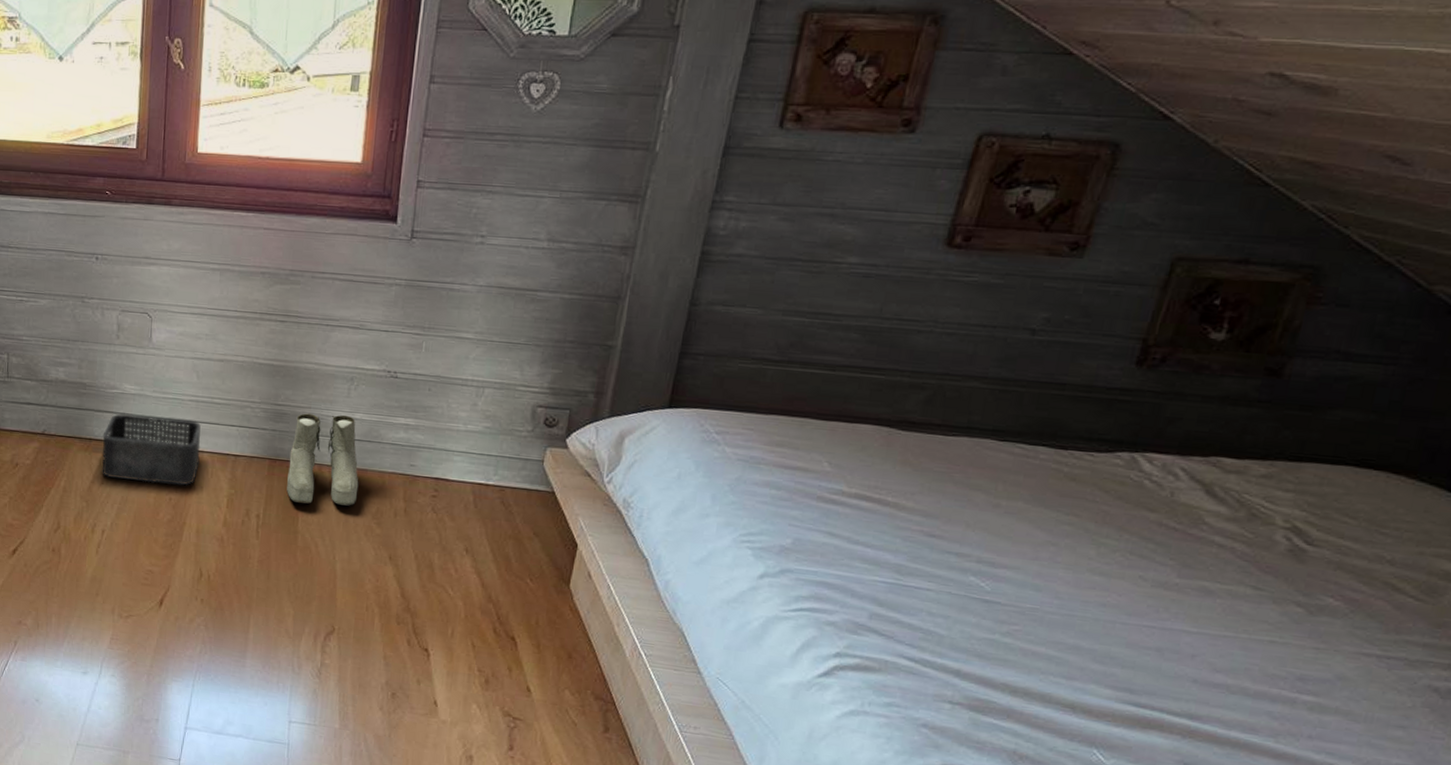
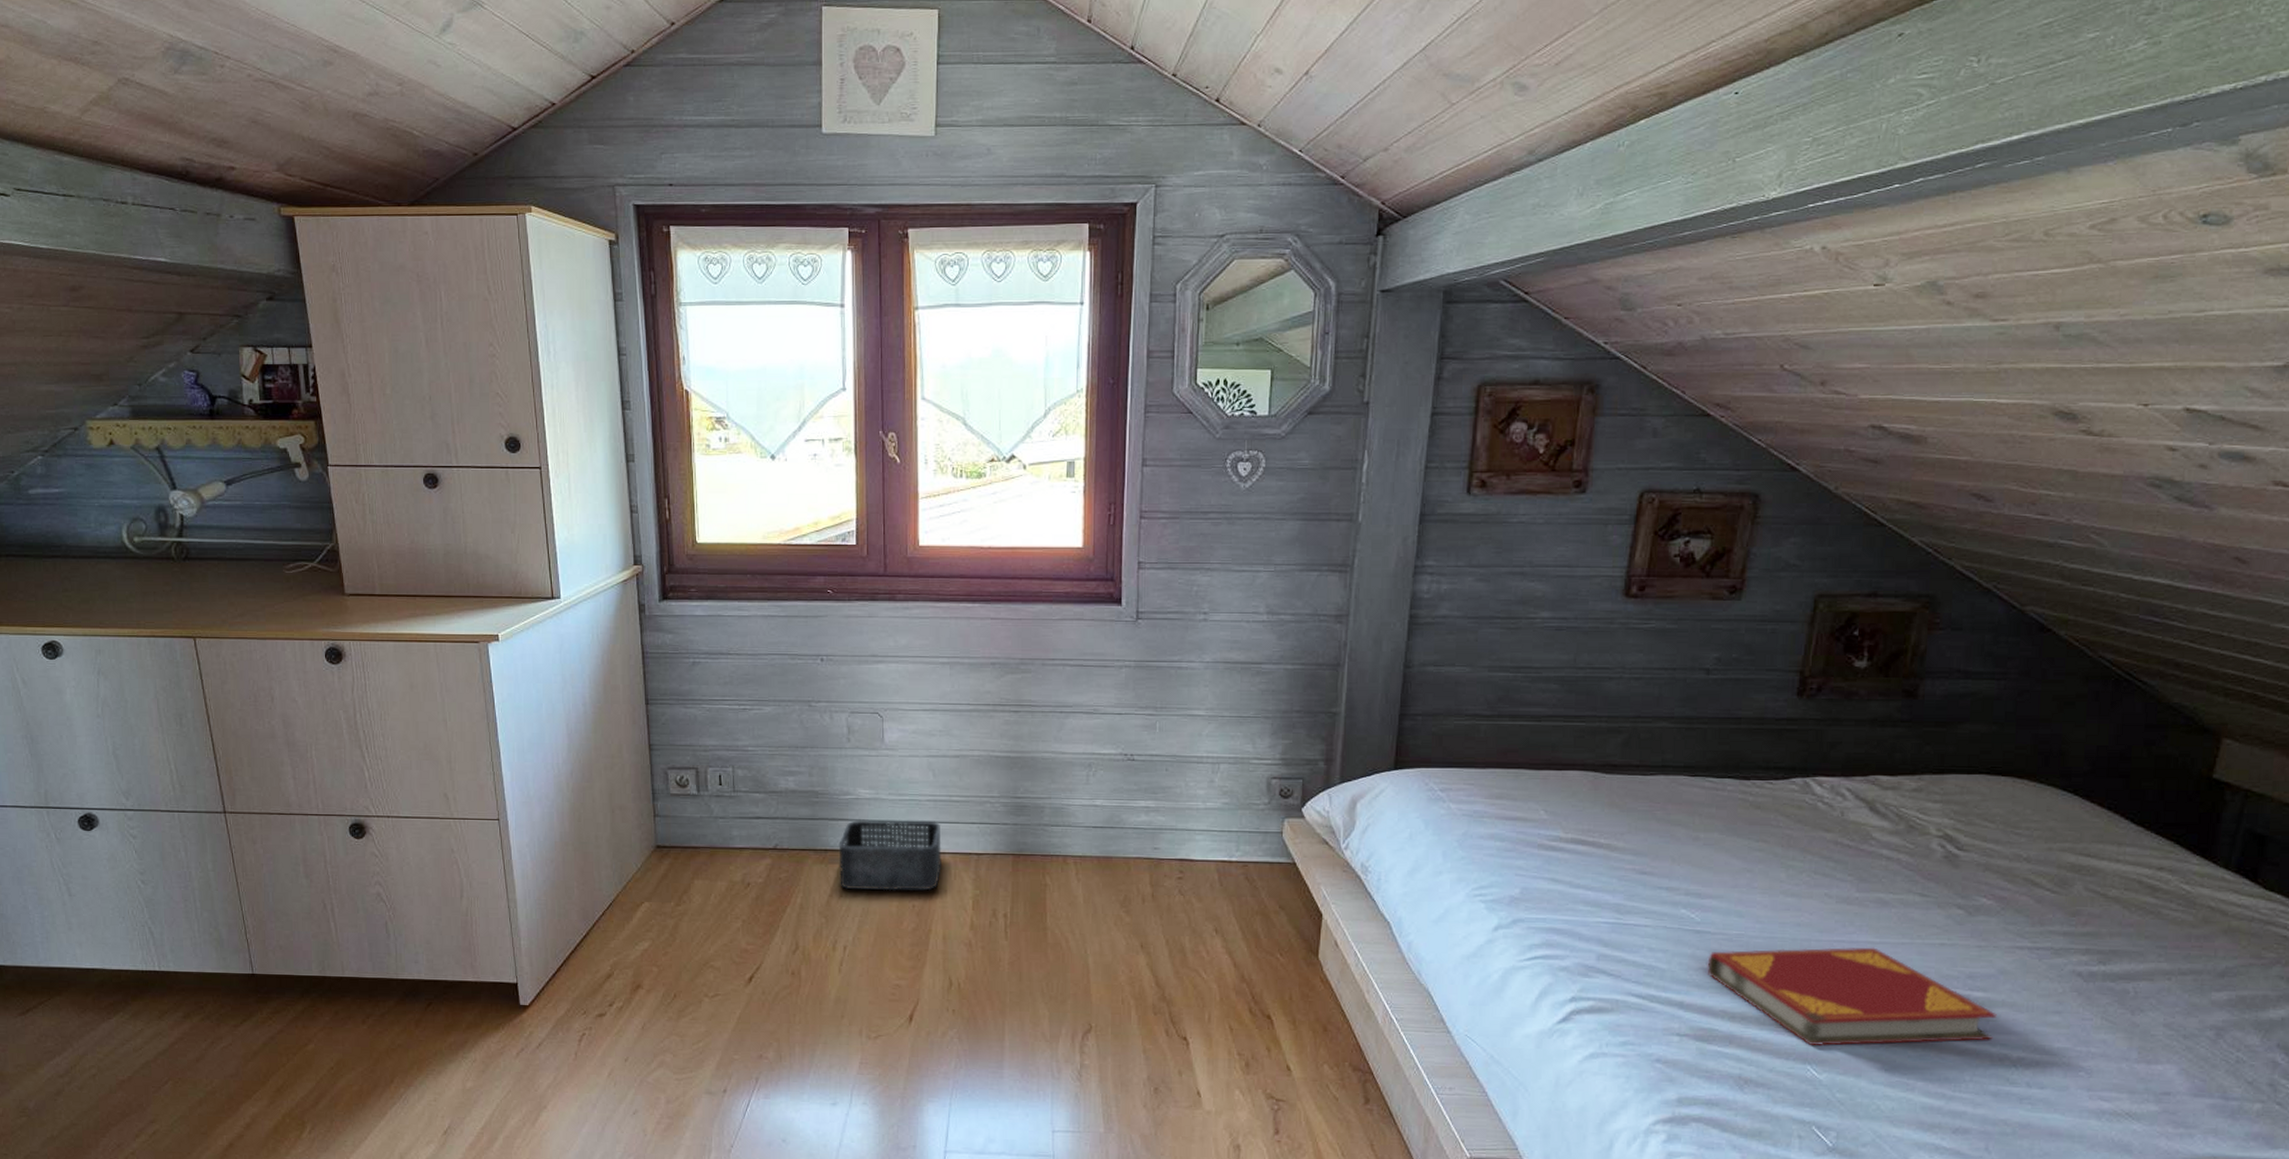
boots: present [287,413,359,506] -> none [1033,802,1105,899]
hardback book: none [991,623,1327,747] -> present [1707,947,1997,1046]

